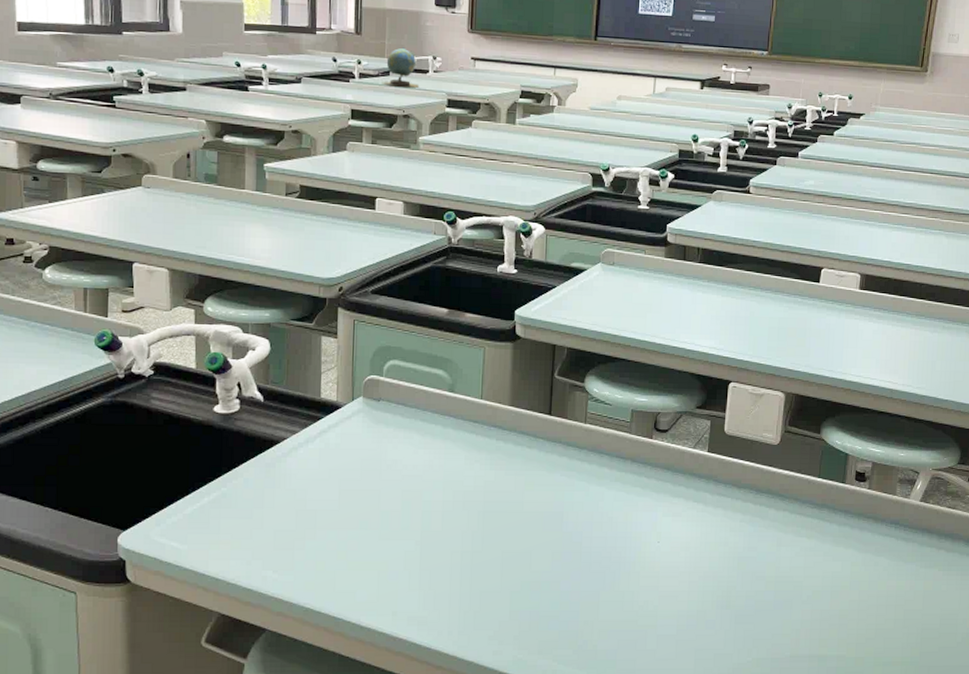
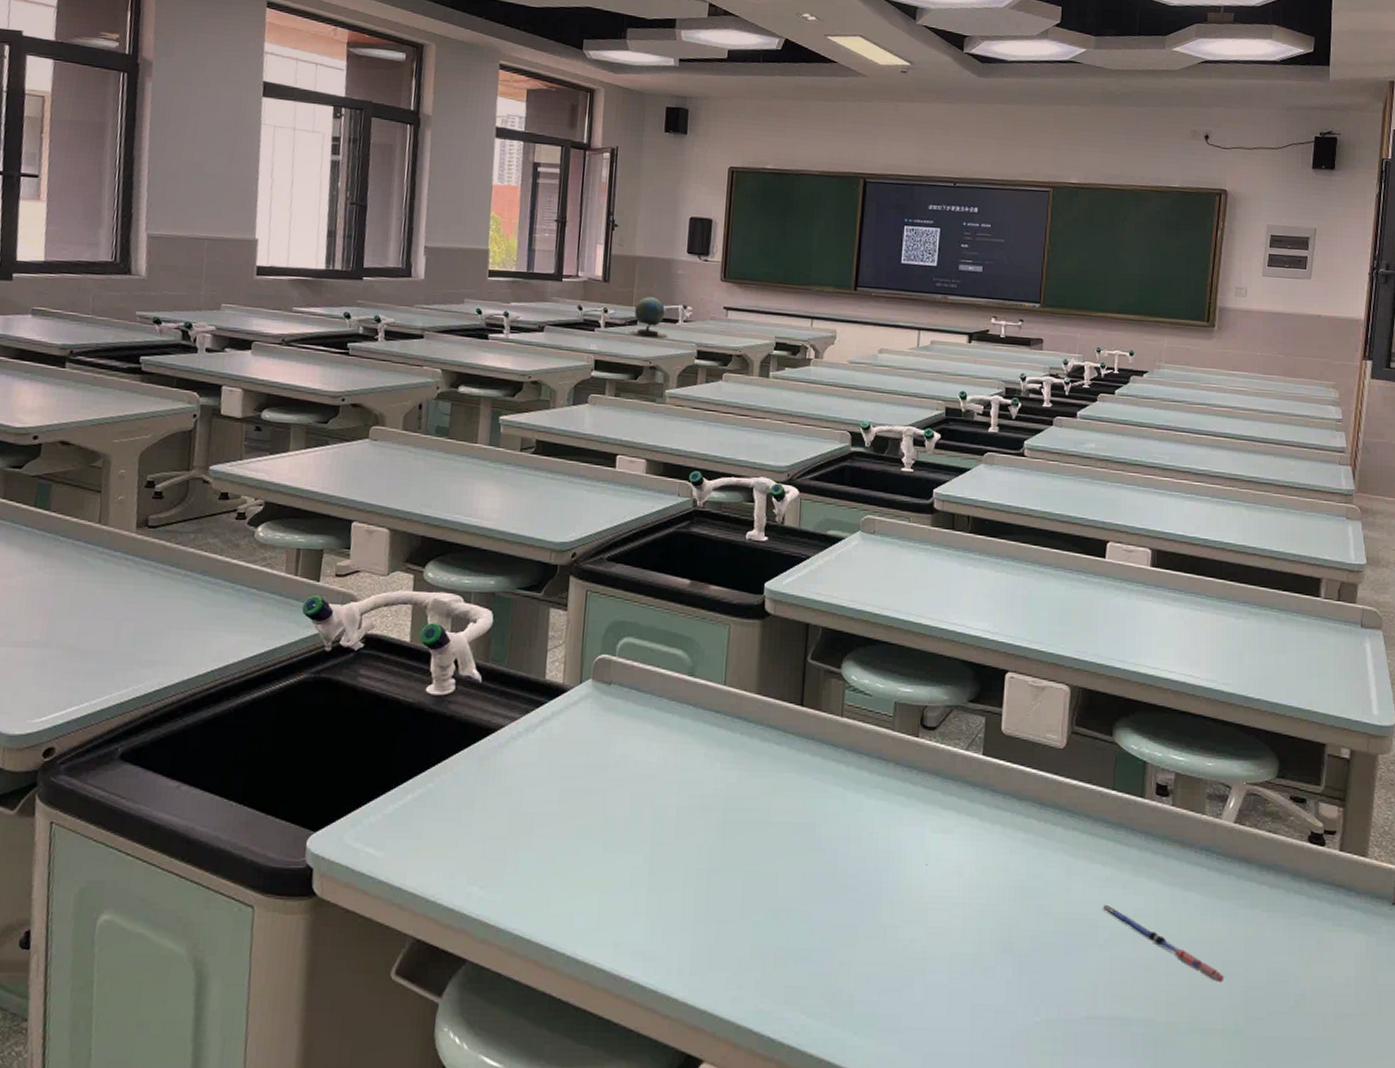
pen: none [806,570,905,627] -> present [1102,906,1225,983]

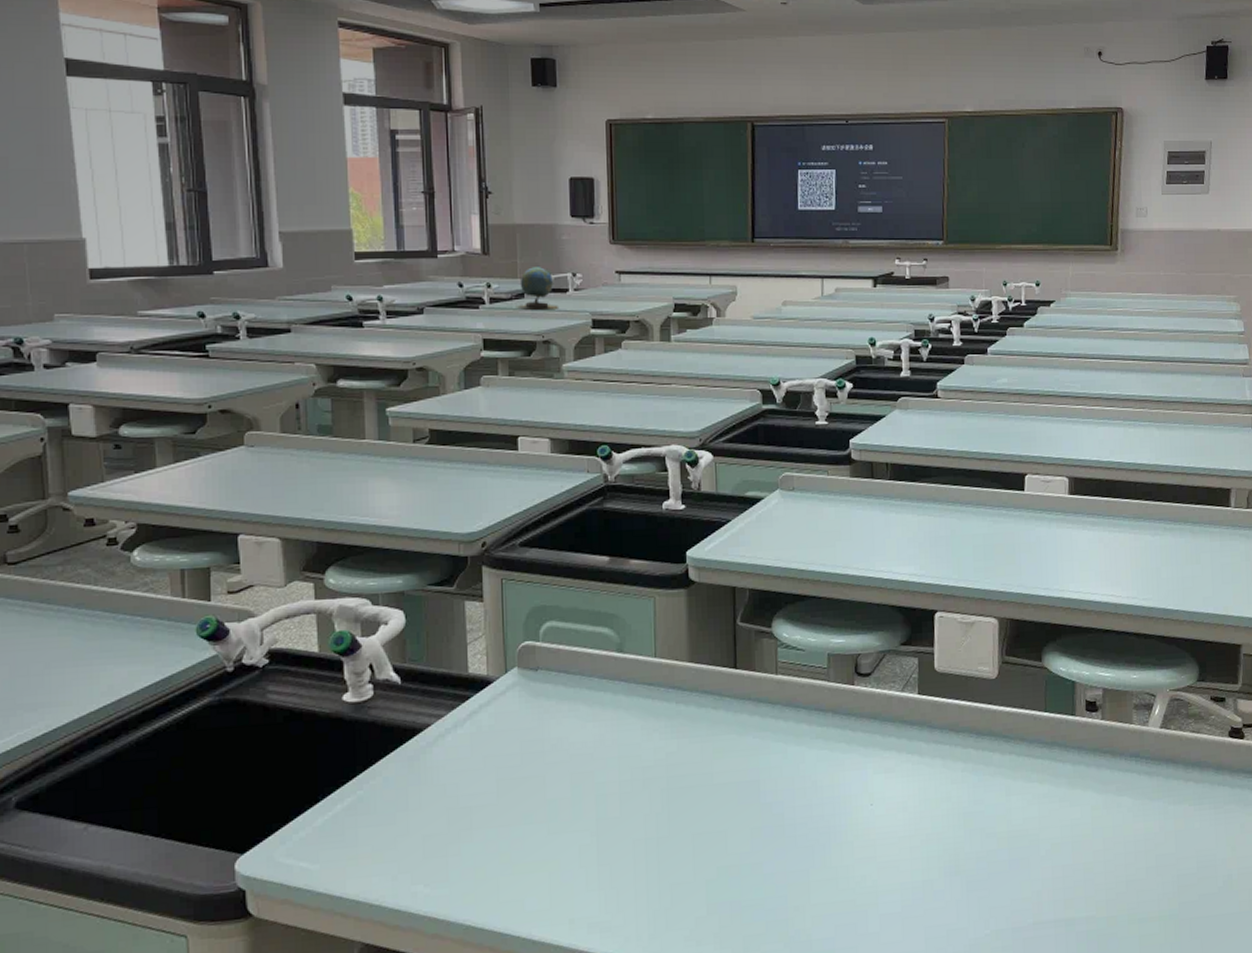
pen: present [1102,906,1225,983] -> none [1041,819,1159,876]

